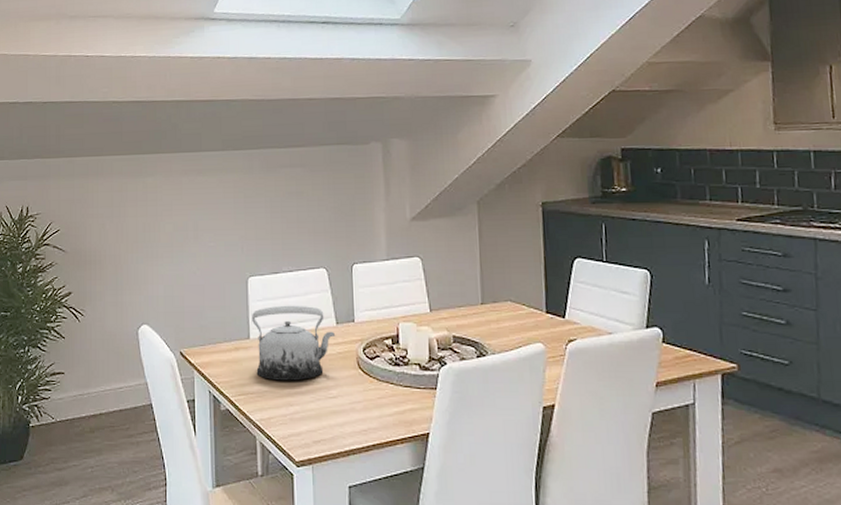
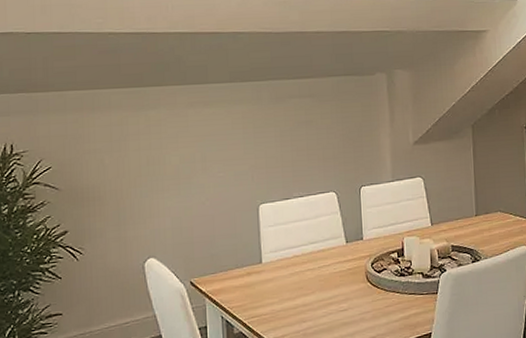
teapot: present [252,305,336,381] -> none [264,227,346,300]

